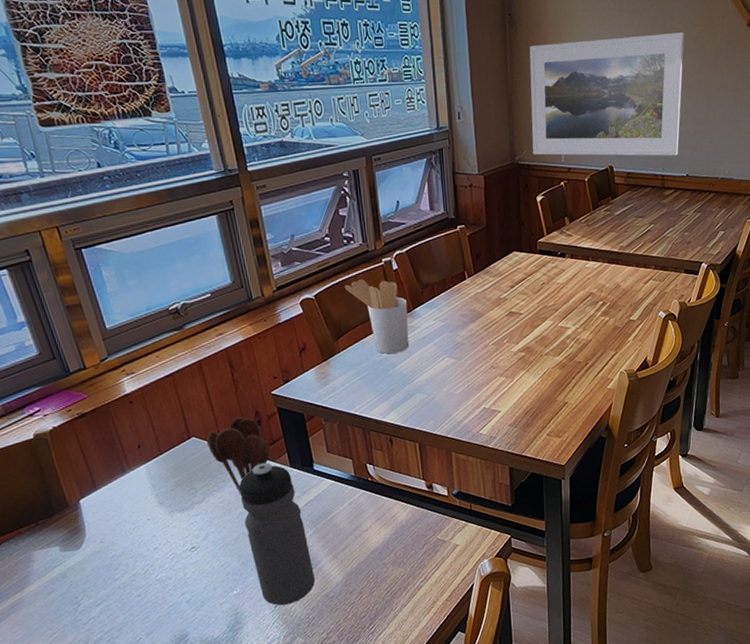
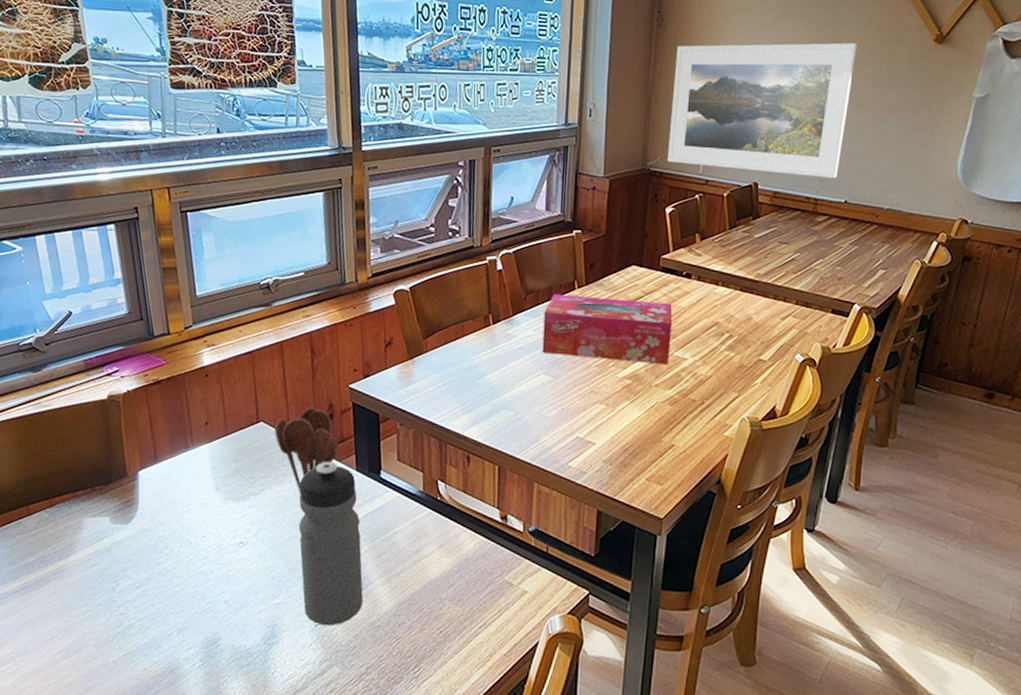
utensil holder: present [344,278,409,354] -> none [442,275,508,361]
tissue box: none [441,281,555,339] -> present [542,294,673,366]

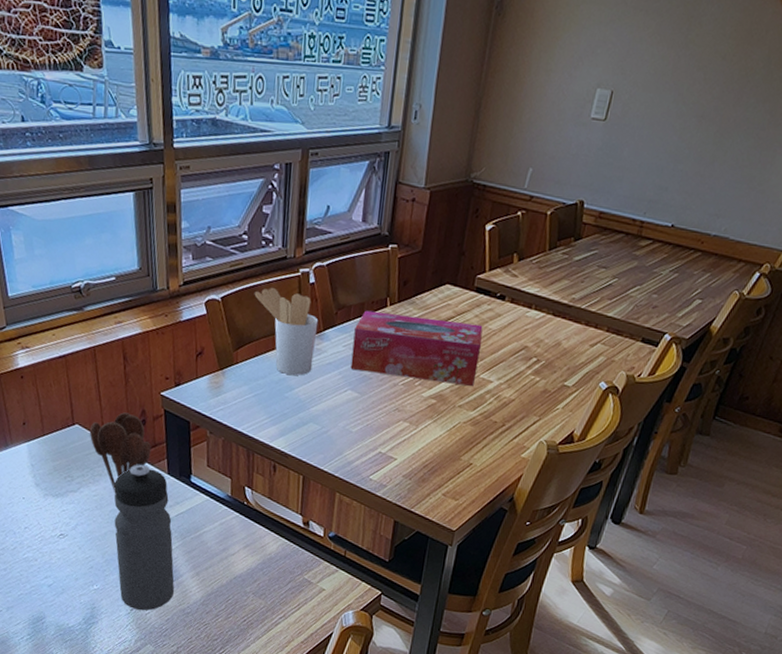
utensil holder: none [442,275,508,361] -> present [254,287,319,376]
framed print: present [666,42,857,179] -> none [491,39,712,200]

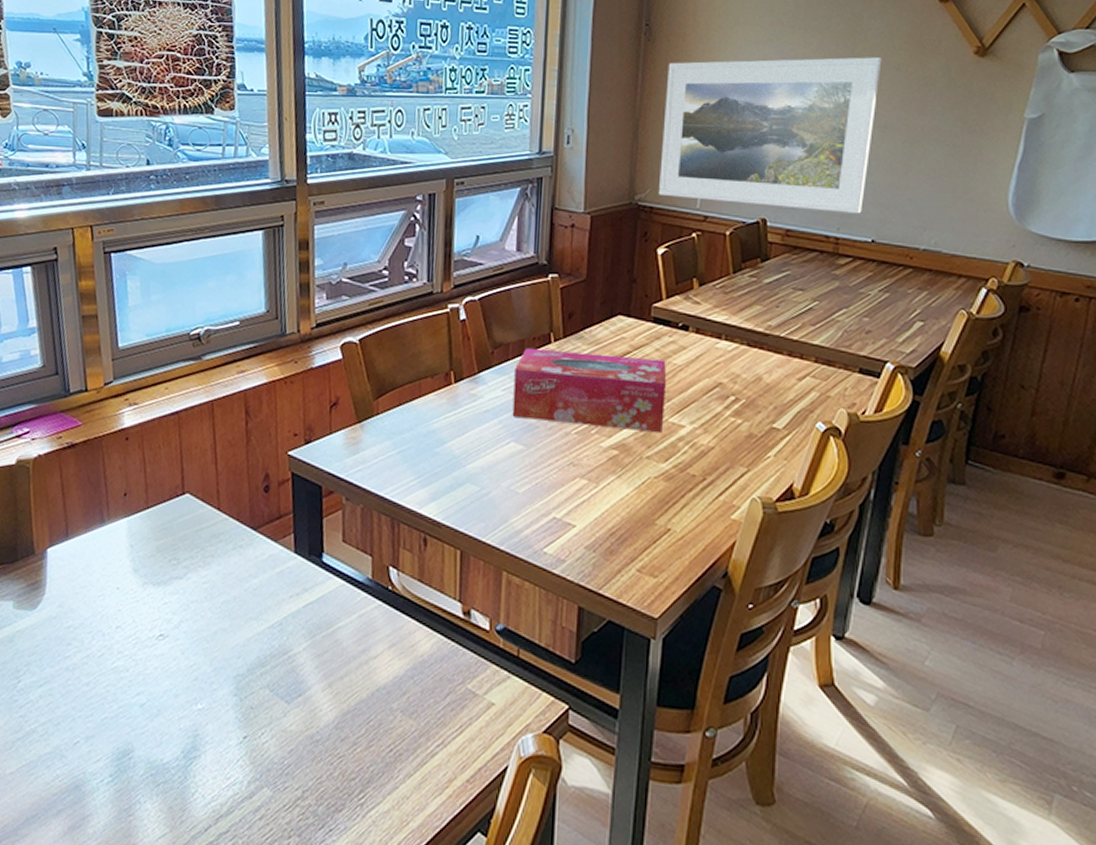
utensil holder: present [89,412,151,494] -> none [201,477,275,580]
water bottle: present [114,464,175,611] -> none [226,541,301,739]
utensil holder: present [254,287,319,376] -> none [396,325,472,426]
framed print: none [491,39,712,200] -> present [658,57,882,214]

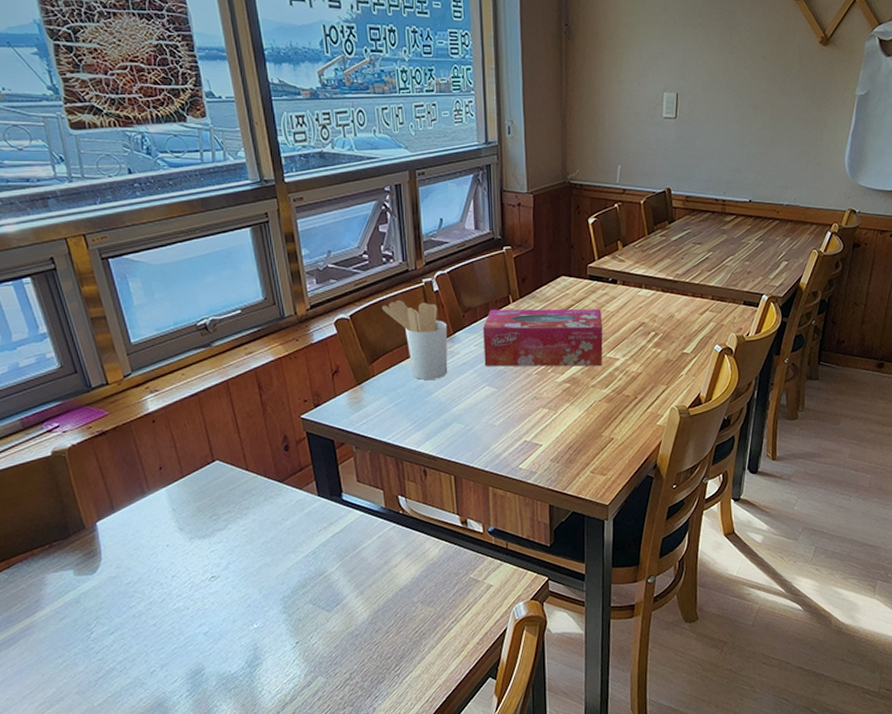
utensil holder: none [396,325,472,426] -> present [381,299,448,380]
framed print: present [658,57,882,214] -> none [585,48,752,180]

